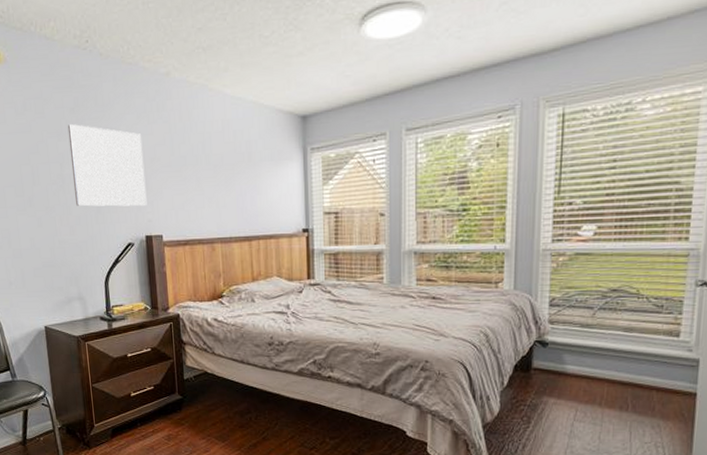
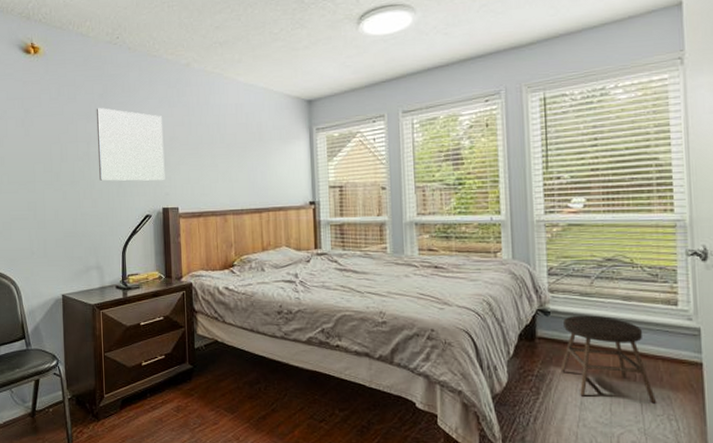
stool: none [553,346,645,432] -> present [560,315,656,404]

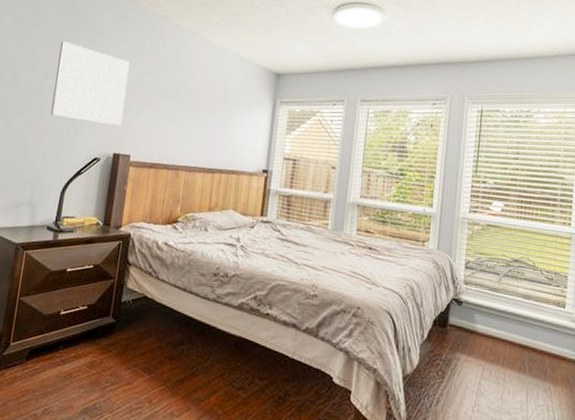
stool: present [560,315,656,404] -> none [465,307,539,395]

